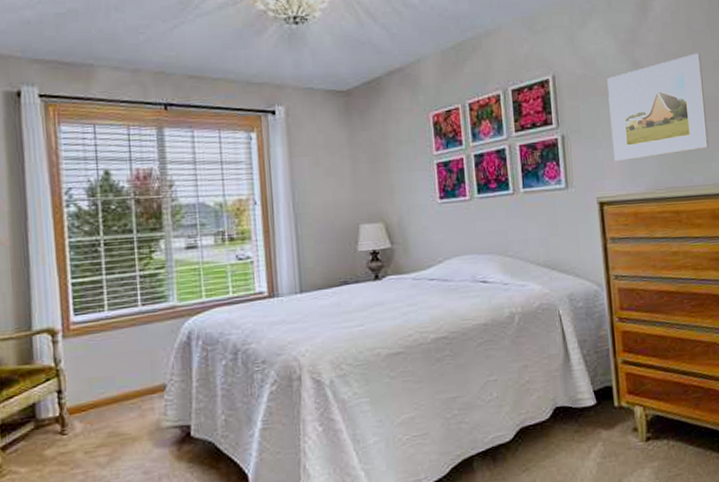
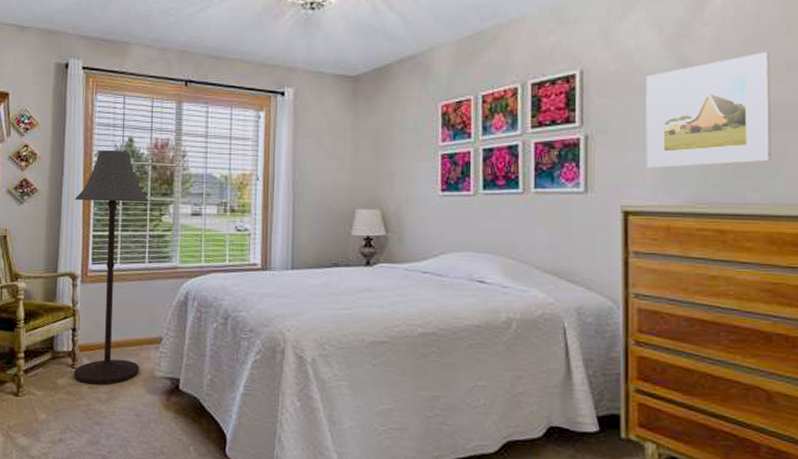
floor lamp: none [44,185,143,450] -> present [73,150,149,385]

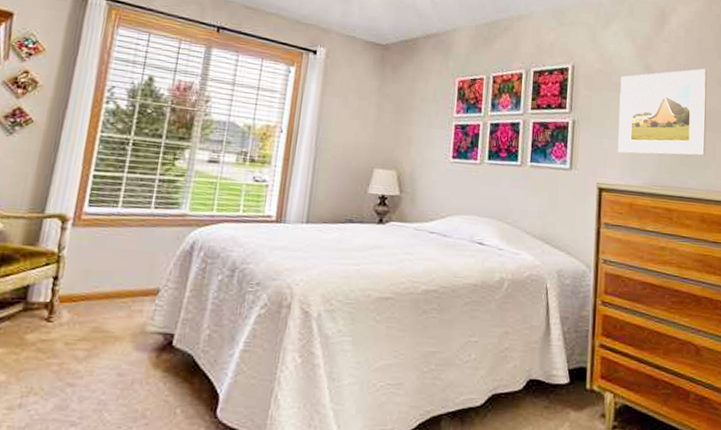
floor lamp: present [73,150,149,385] -> none [47,86,164,341]

